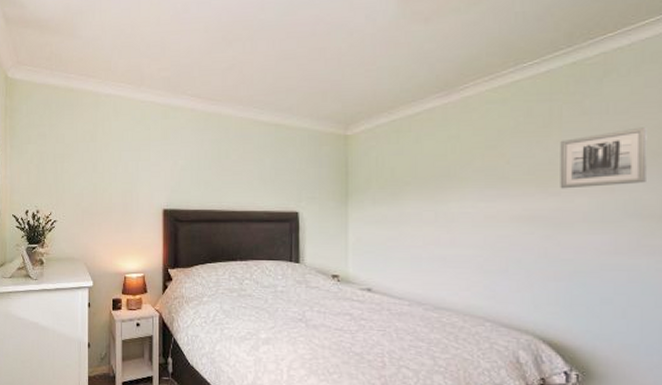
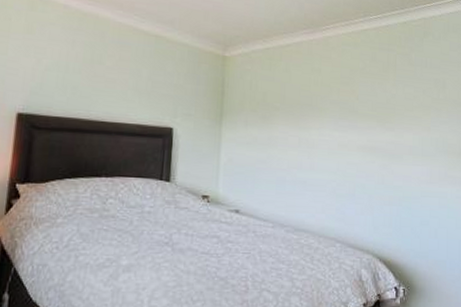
wall art: present [560,127,647,189] -> none [394,80,451,126]

